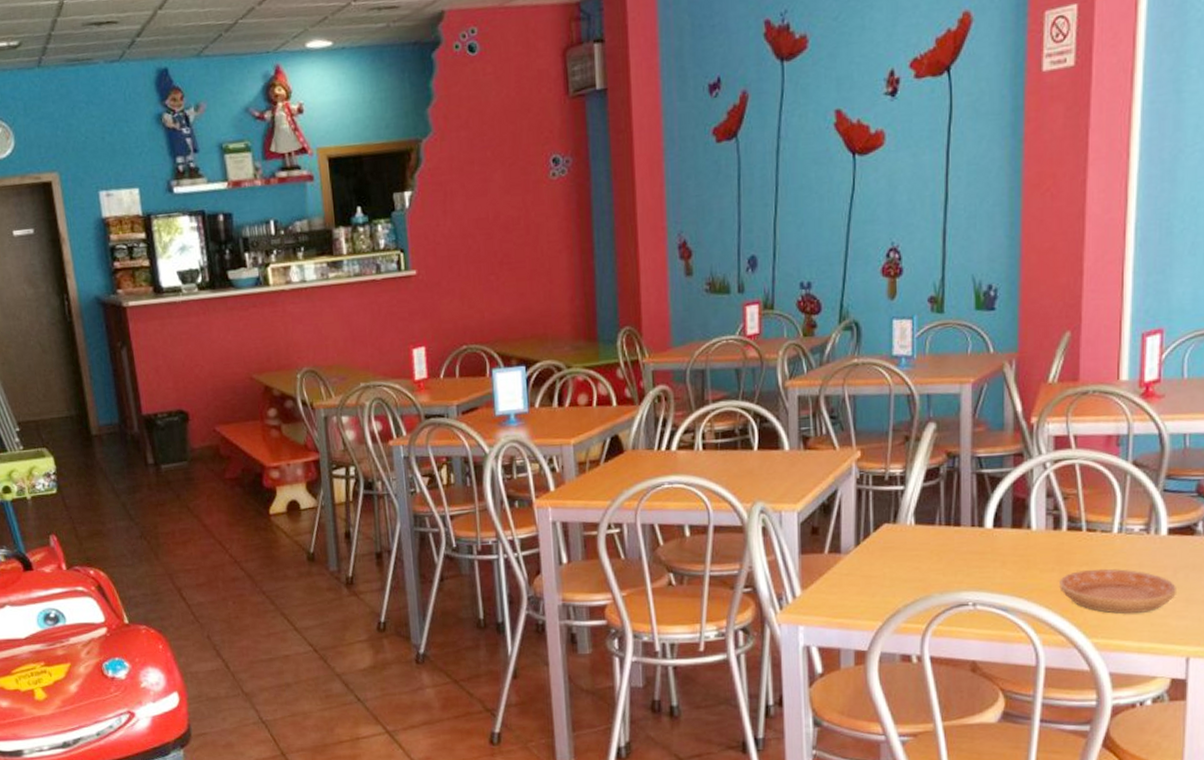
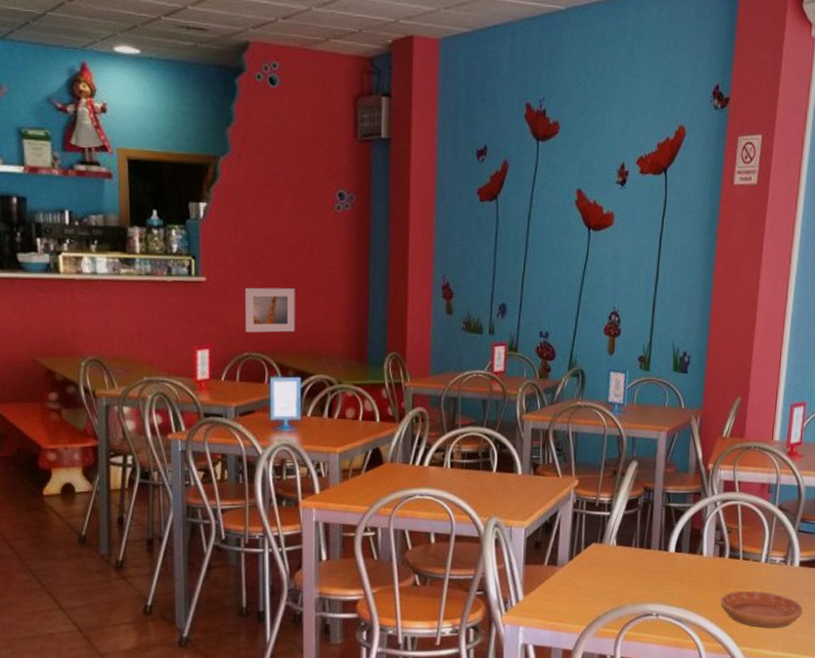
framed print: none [459,270,515,325] -> present [245,287,295,333]

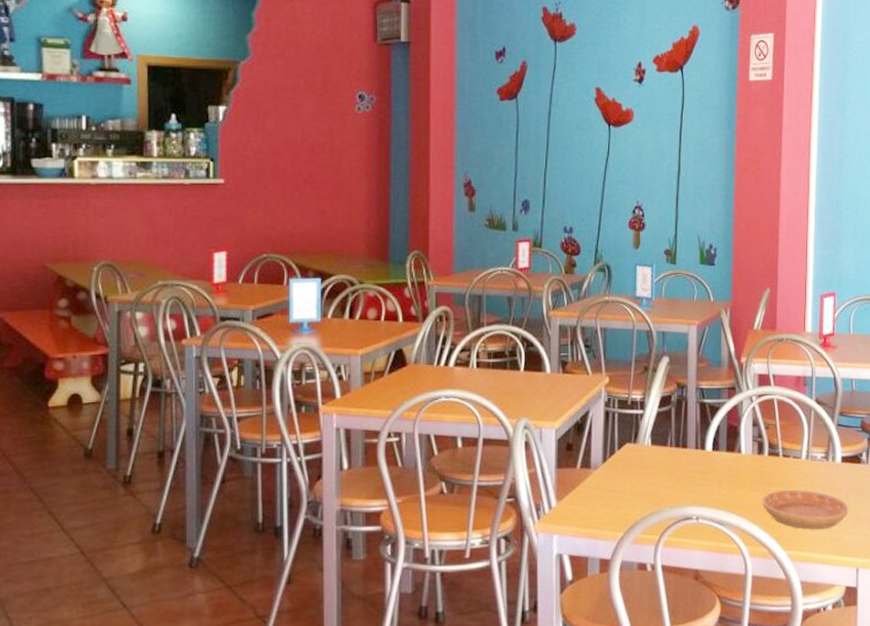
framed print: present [245,287,295,333] -> none [264,188,315,234]

